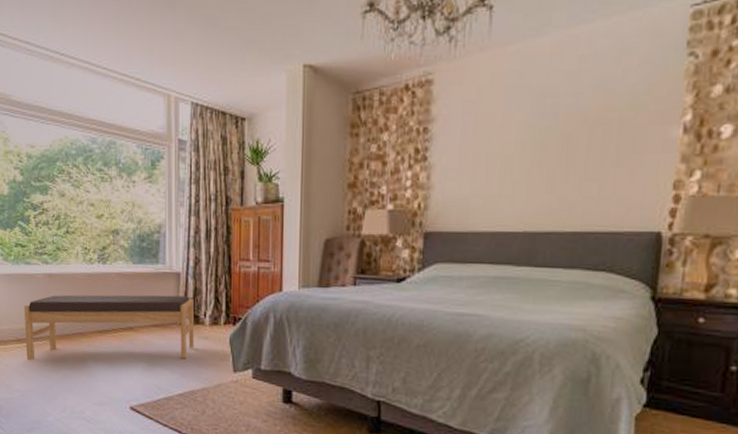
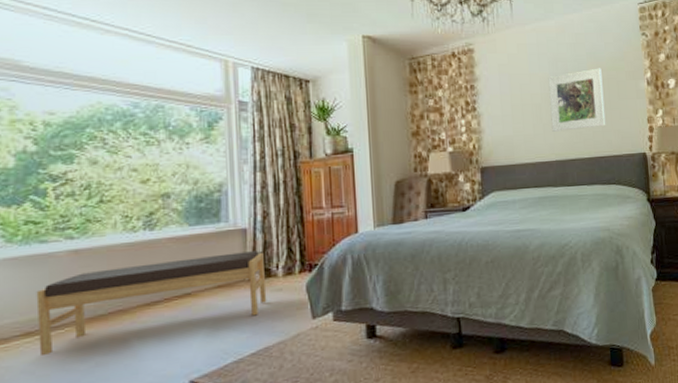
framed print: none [524,106,612,194] -> present [548,68,606,132]

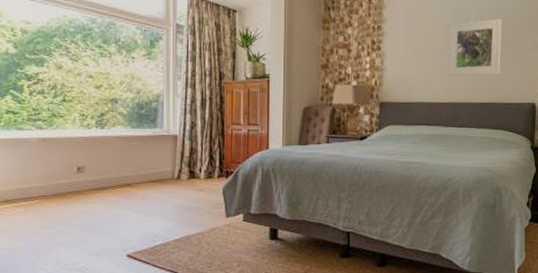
bench: present [36,251,267,355] -> none [14,154,191,219]

